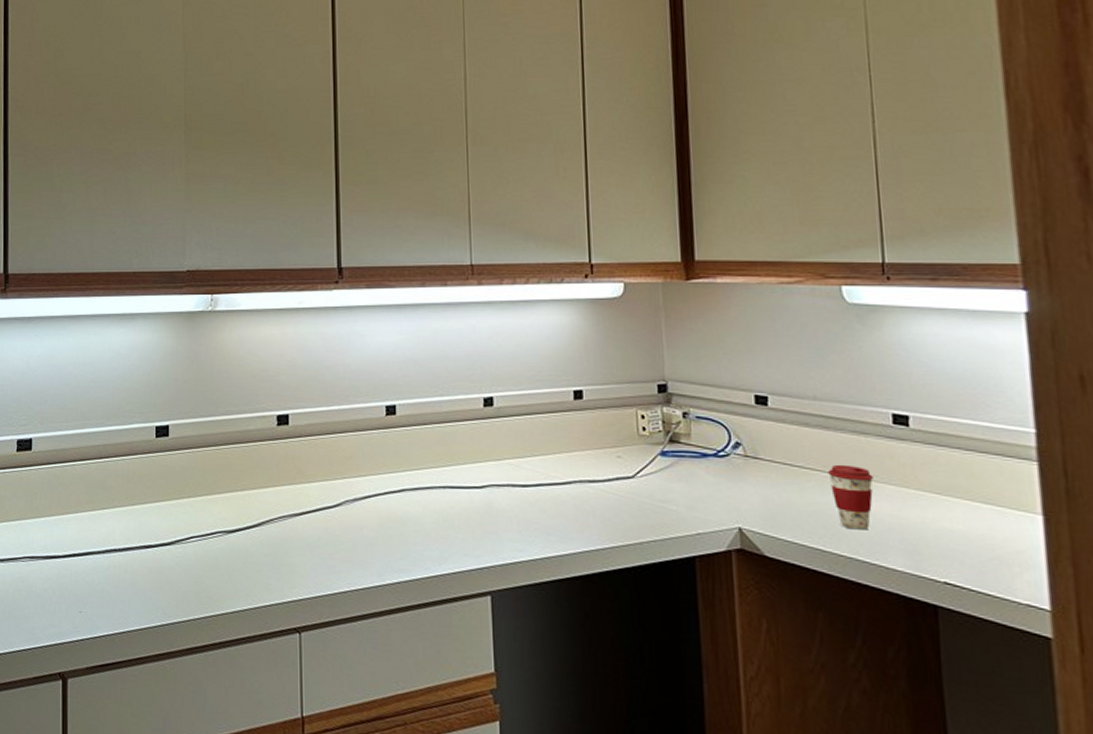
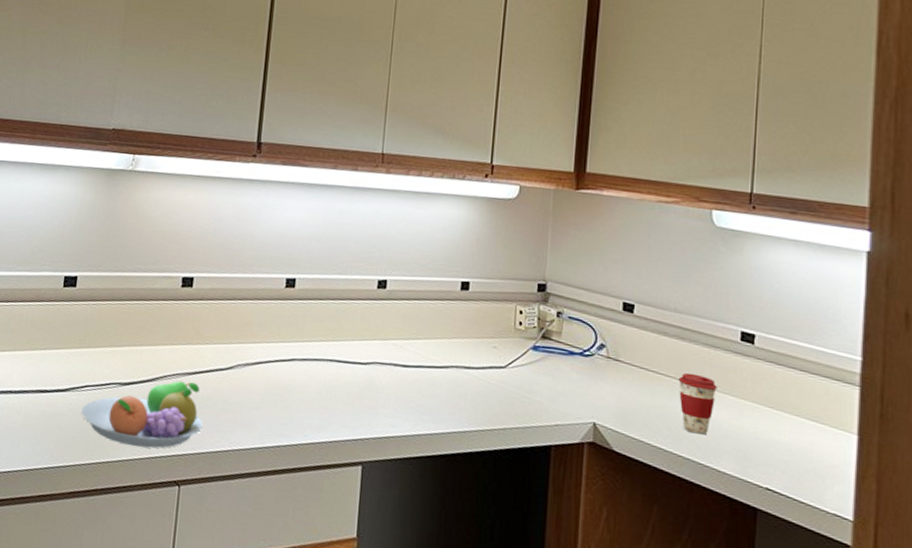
fruit bowl: none [189,523,317,596] -> present [81,381,203,449]

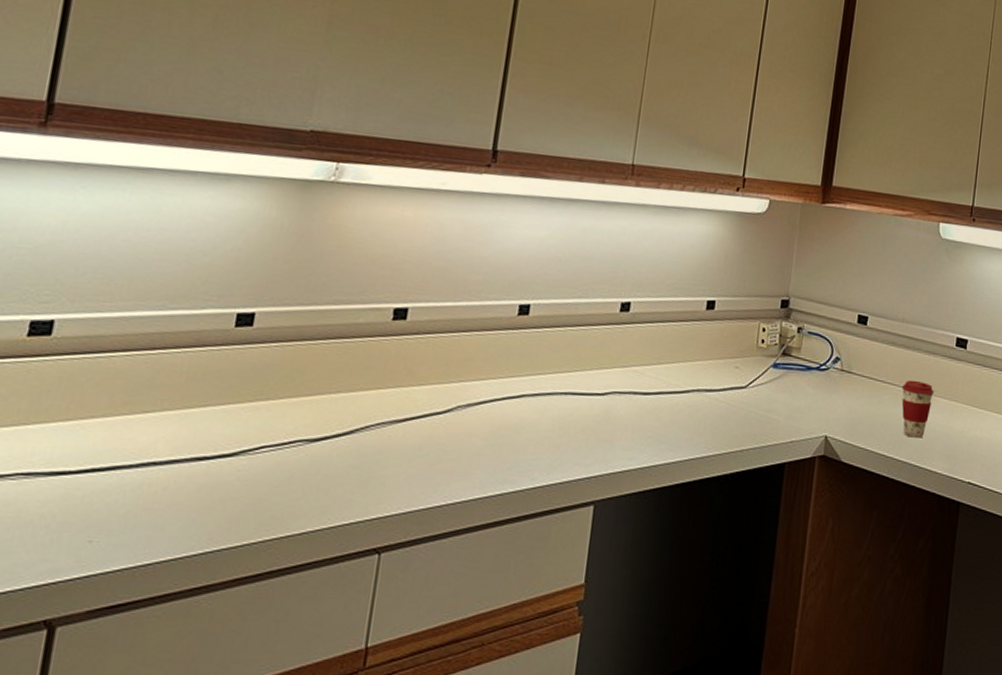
fruit bowl: present [81,381,203,449] -> none [253,431,412,515]

